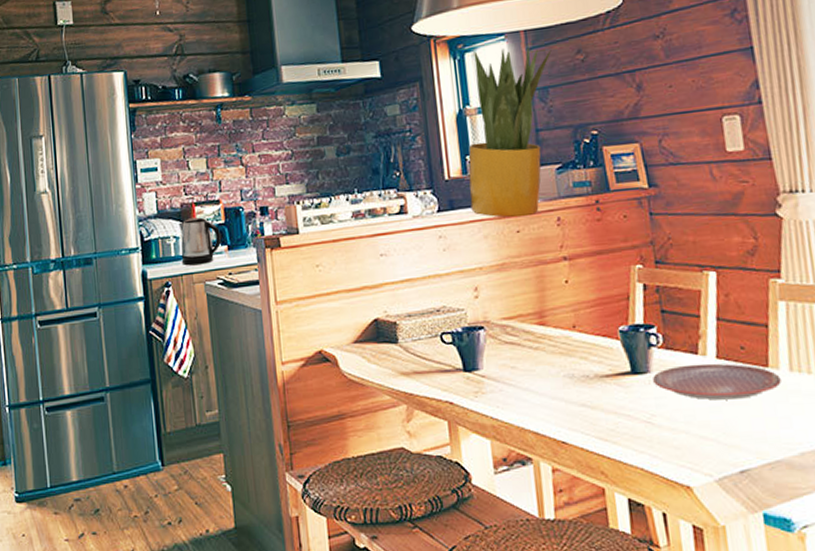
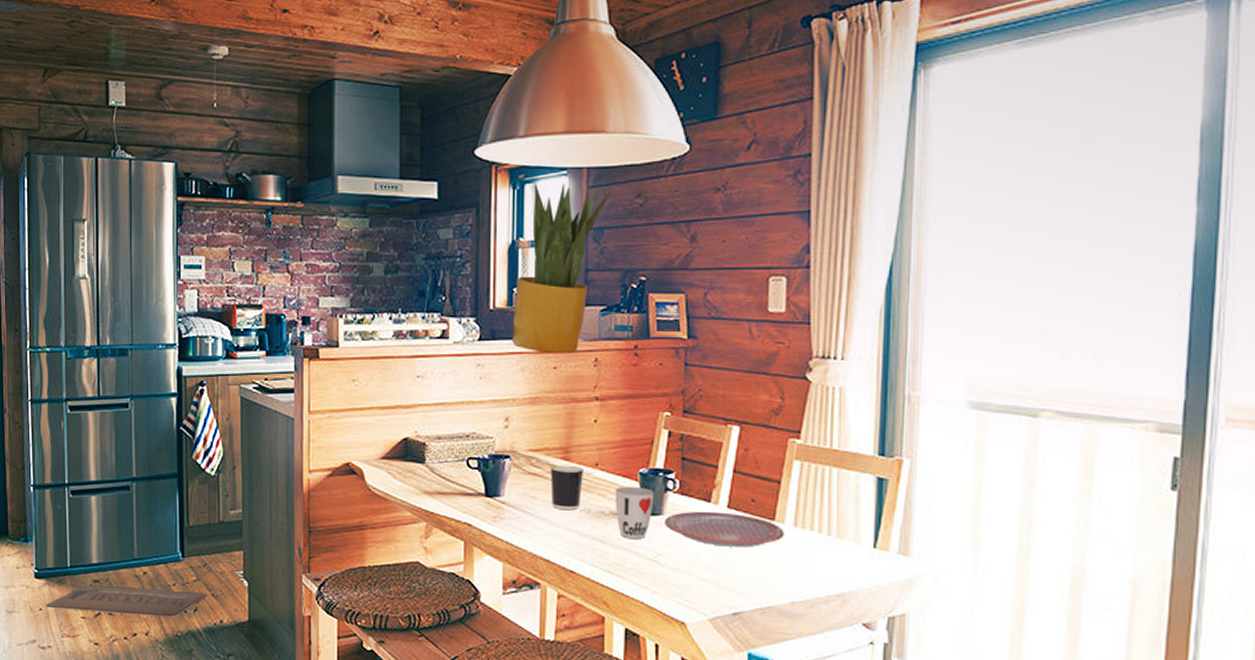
doormat: none [28,501,190,534] -> present [45,585,207,617]
kettle: present [178,217,222,266] -> none [218,320,261,368]
mug: none [527,330,563,378] -> present [550,465,583,511]
cup: none [596,345,639,402] -> present [615,486,654,540]

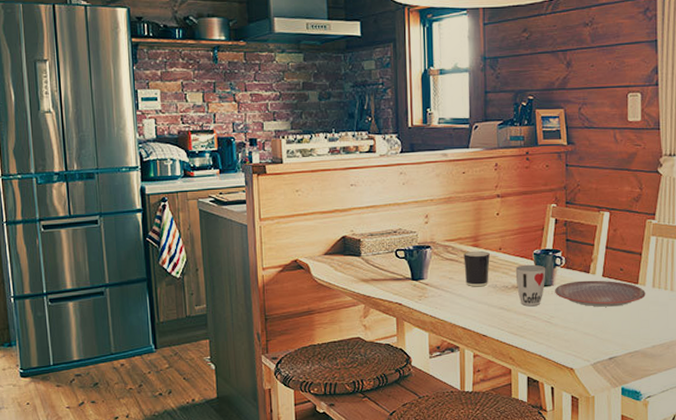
doormat: present [45,585,207,617] -> none [32,377,179,402]
planter: present [512,179,612,354] -> none [427,18,503,162]

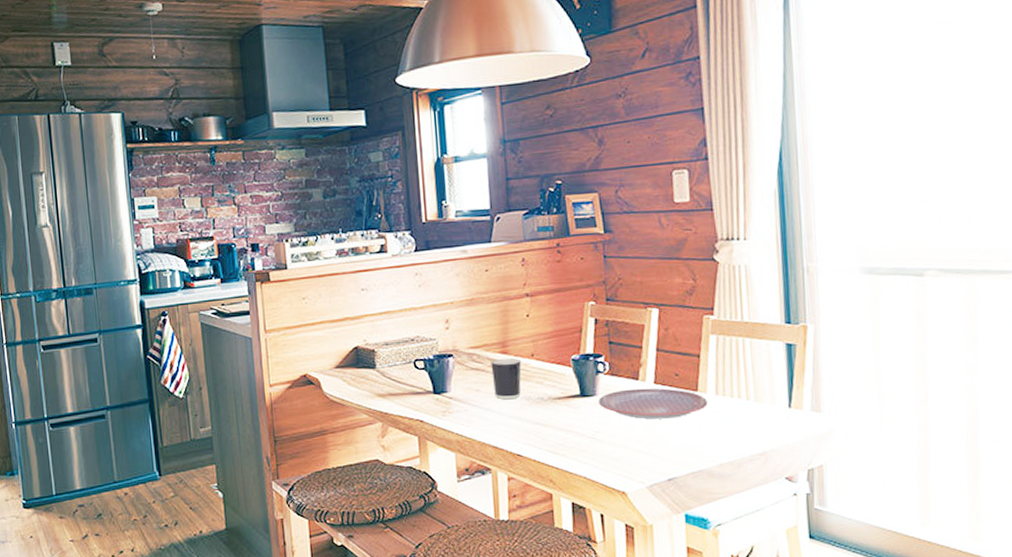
cup: present [515,264,546,307] -> none [551,372,587,421]

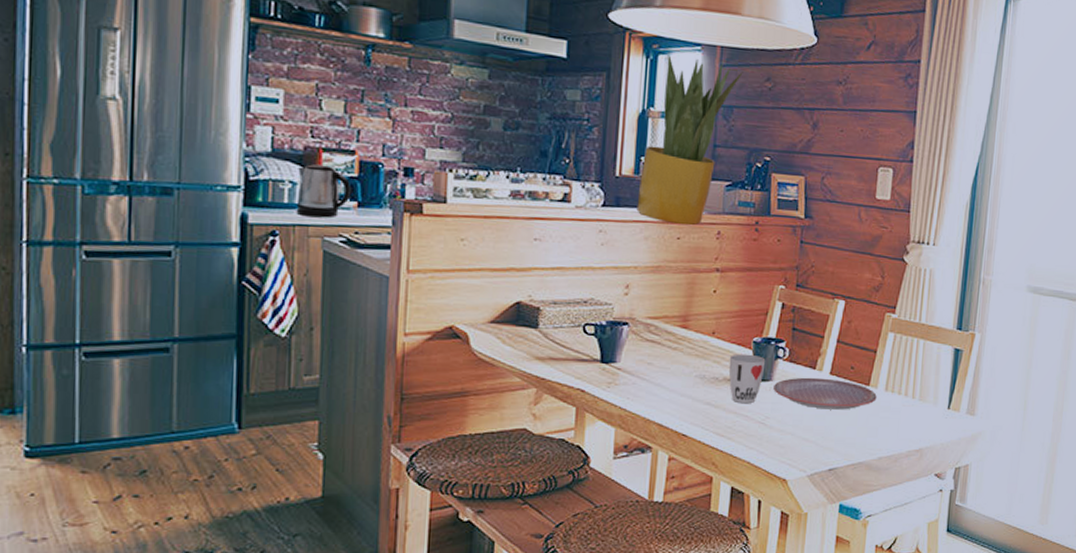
kettle: none [174,252,215,297] -> present [296,164,352,219]
planter: none [444,96,524,258] -> present [637,55,743,226]
mug: present [491,358,522,400] -> none [667,332,700,377]
cup: none [551,372,587,421] -> present [729,353,766,404]

